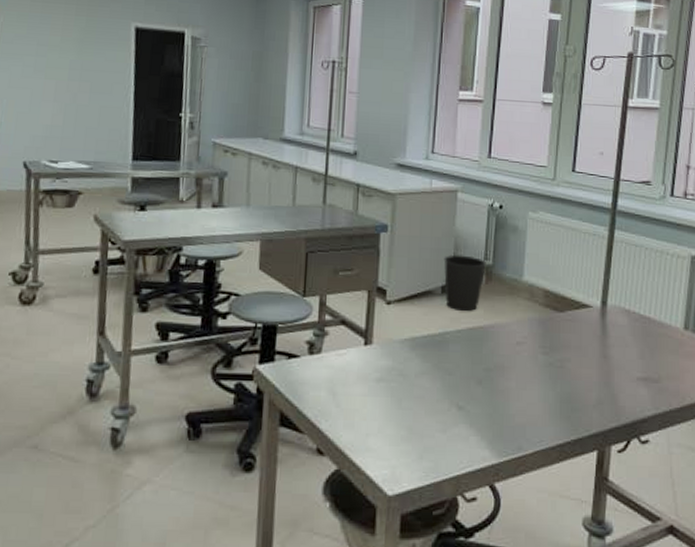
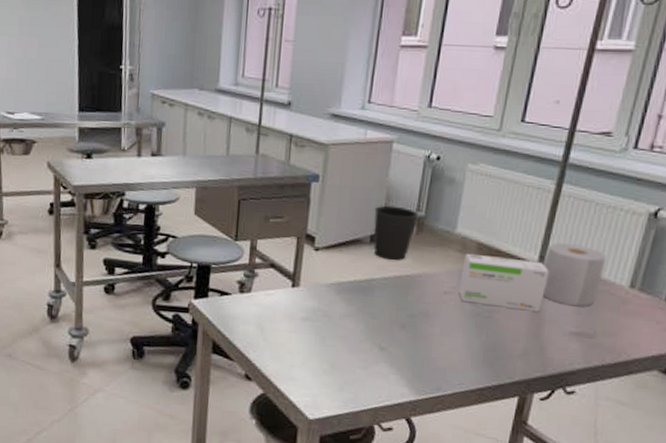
medicine box: none [530,301,612,358] -> present [458,253,549,312]
paper towel roll: none [606,288,661,350] -> present [542,243,607,306]

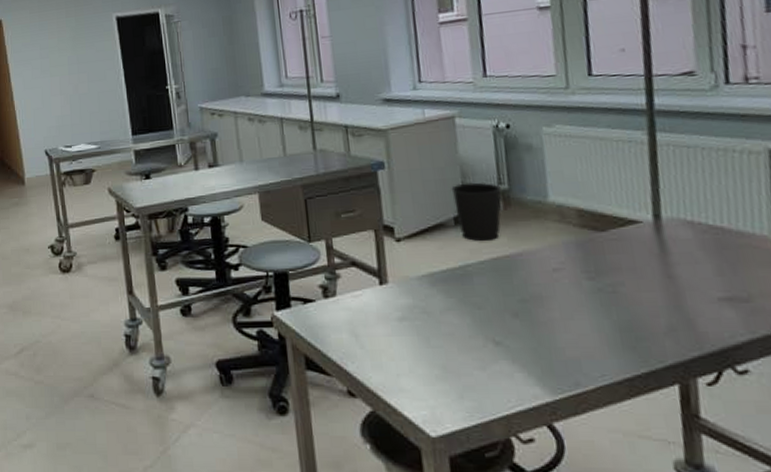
medicine box: present [458,253,549,312] -> none [565,221,674,279]
paper towel roll: present [542,243,607,306] -> none [660,196,738,266]

